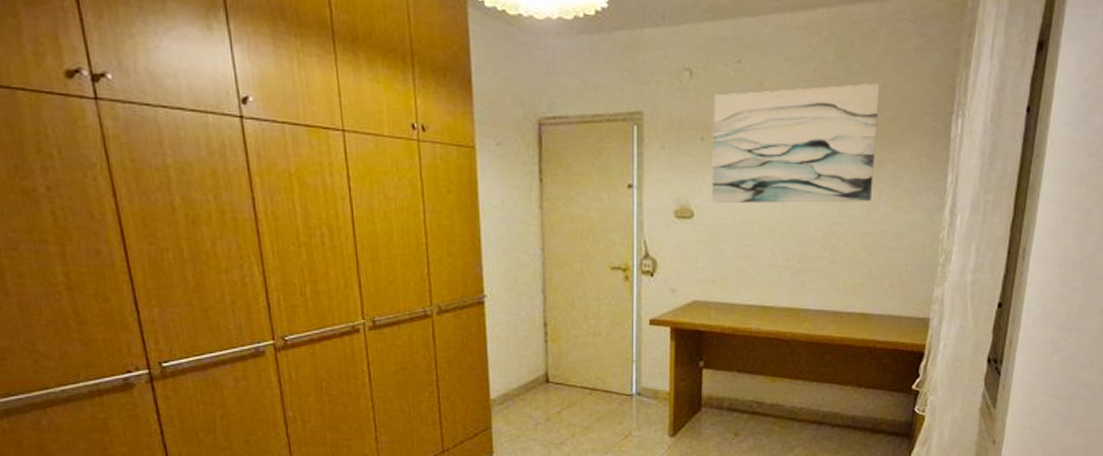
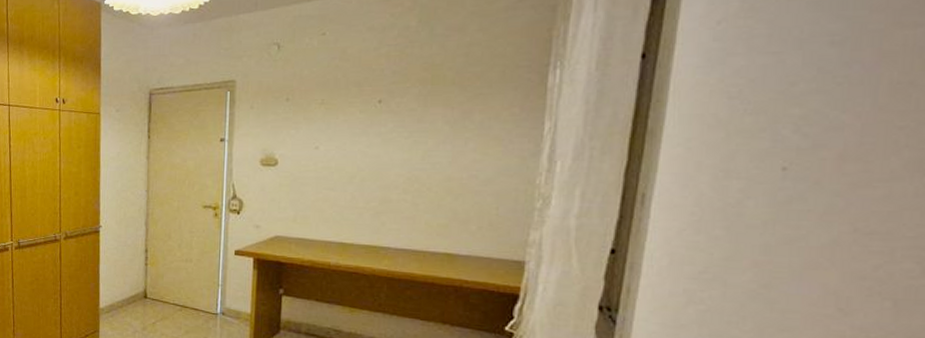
wall art: present [712,83,880,204] -> none [295,42,466,153]

